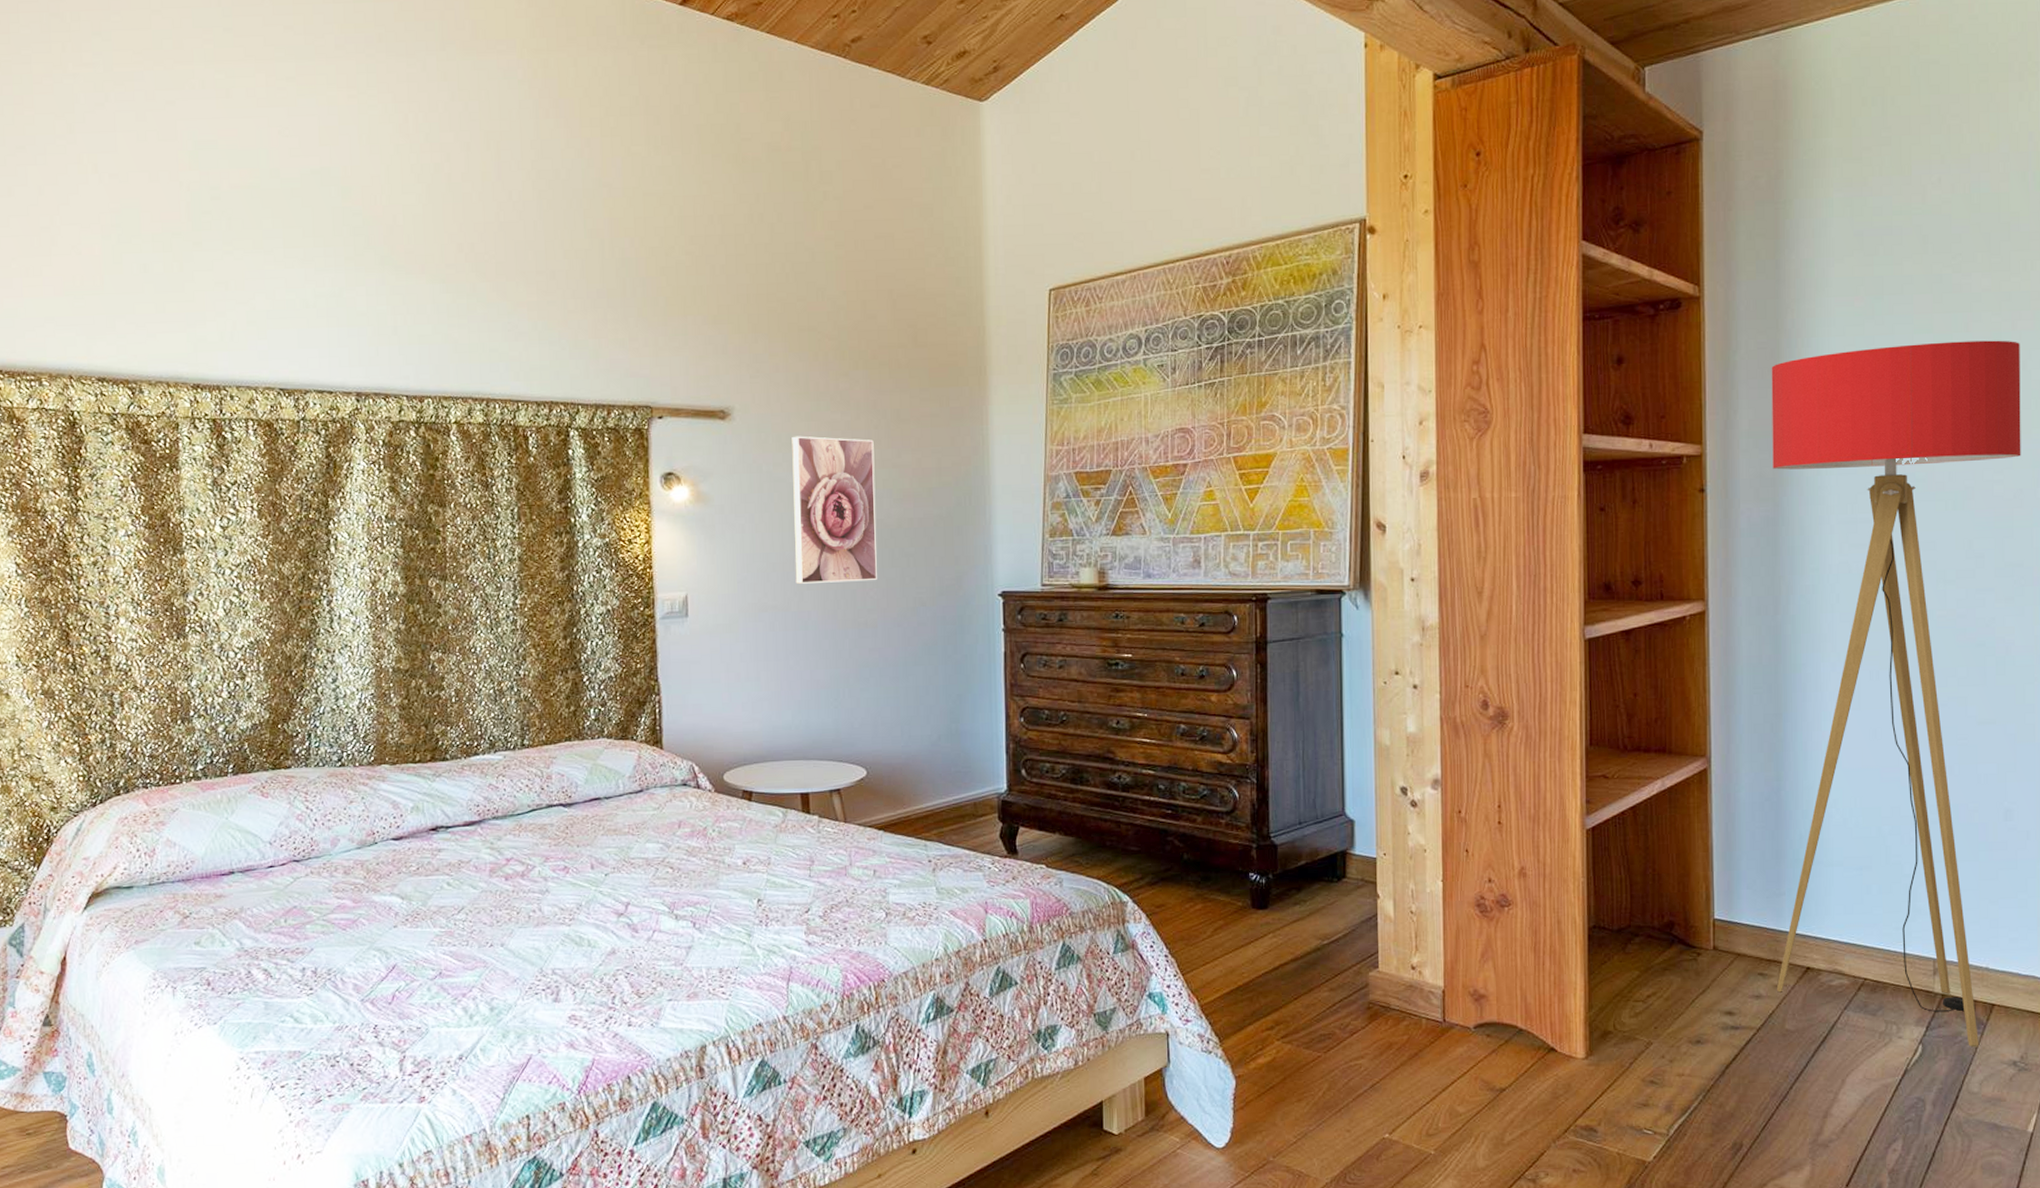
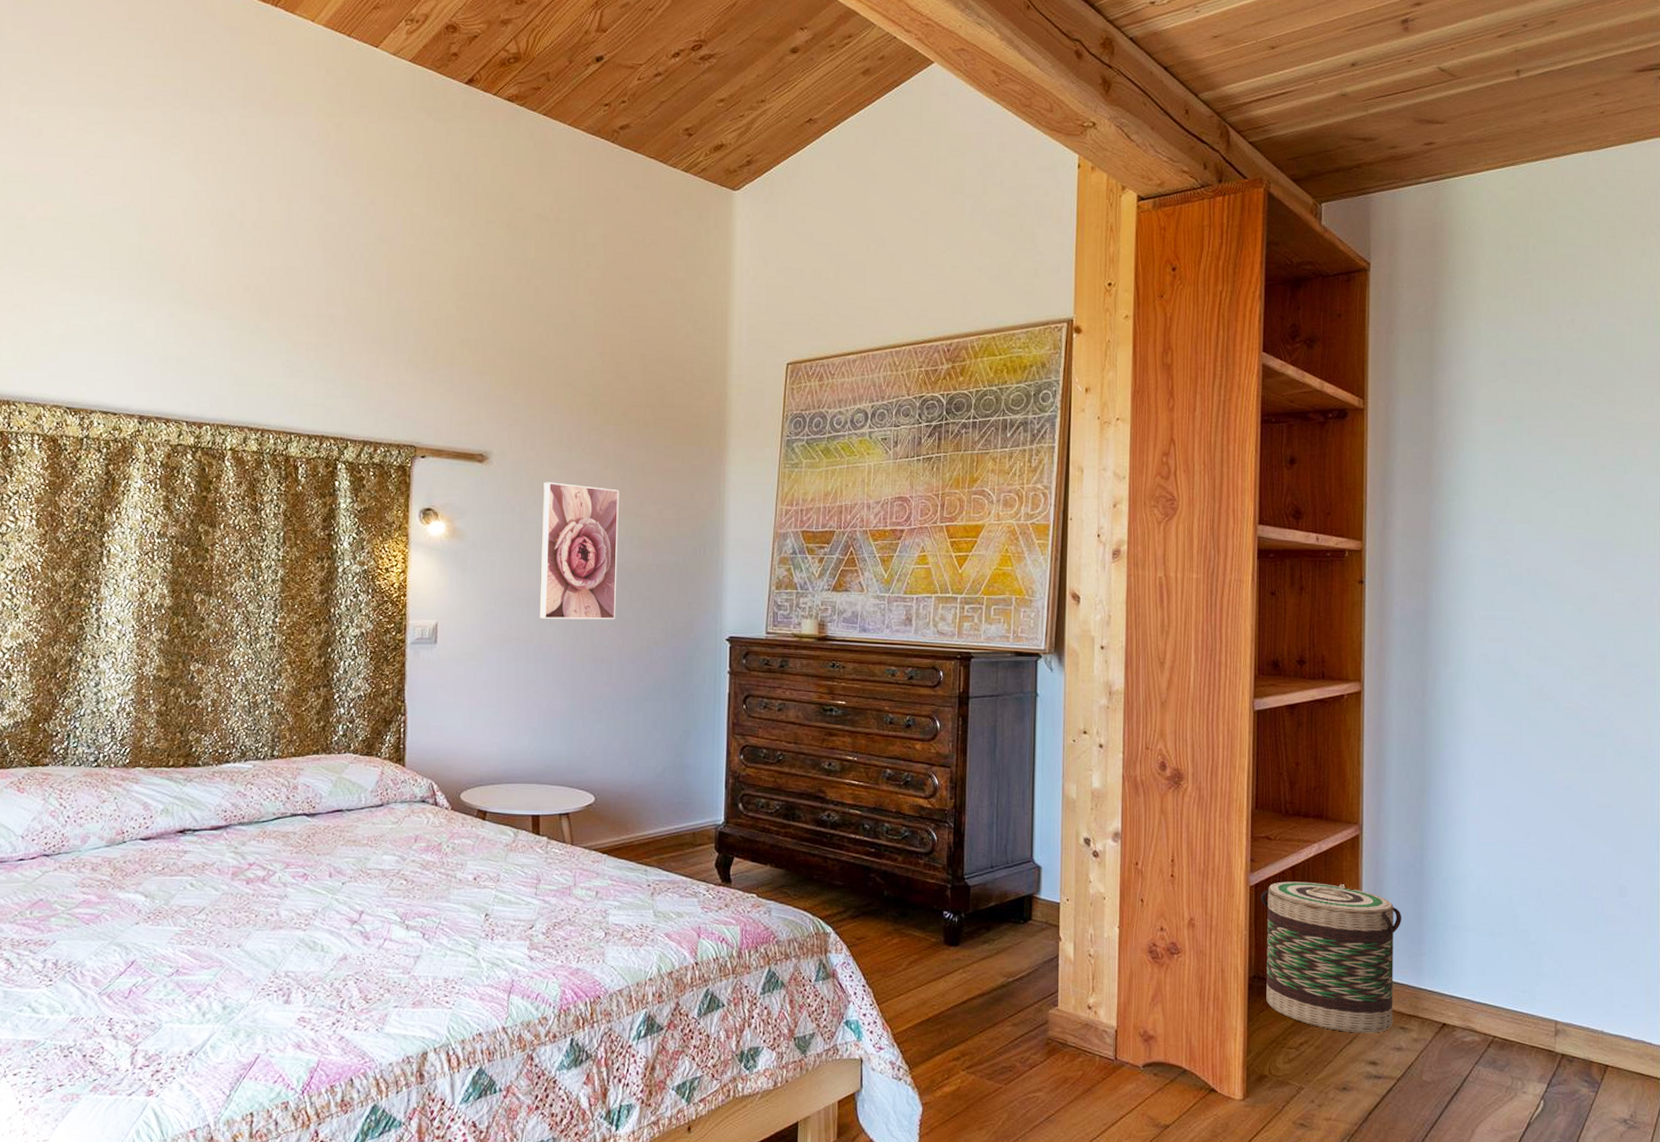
basket: none [1598,821,1757,982] -> present [1260,881,1401,1033]
floor lamp: present [1771,340,2021,1048] -> none [1415,463,1639,1105]

